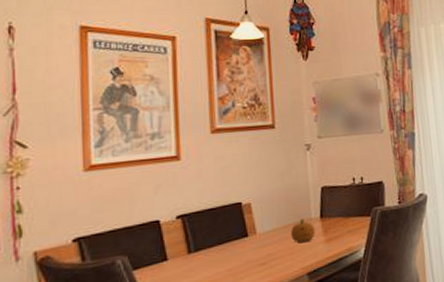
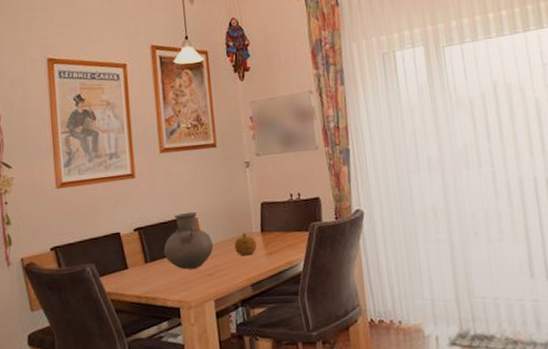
vase: none [210,197,268,260] -> present [163,211,214,270]

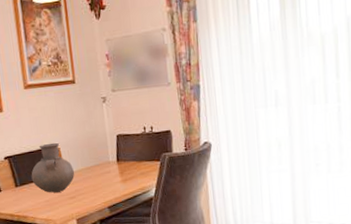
fruit: present [234,232,257,256] -> none [93,161,113,182]

